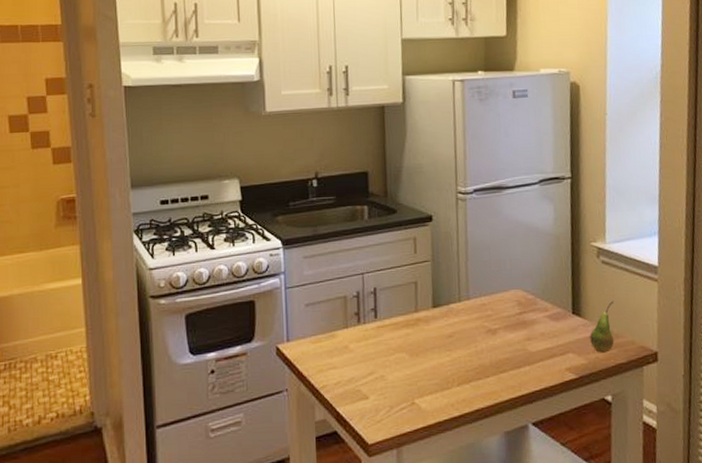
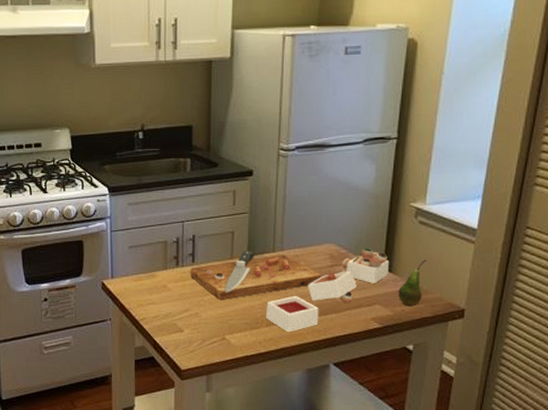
cutting board: none [373,291,578,390] -> present [190,247,389,332]

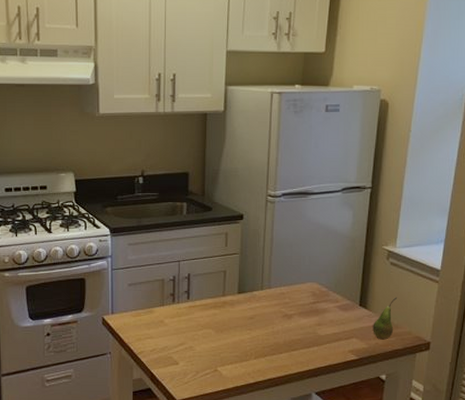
cutting board: present [190,247,389,332] -> none [185,286,364,363]

